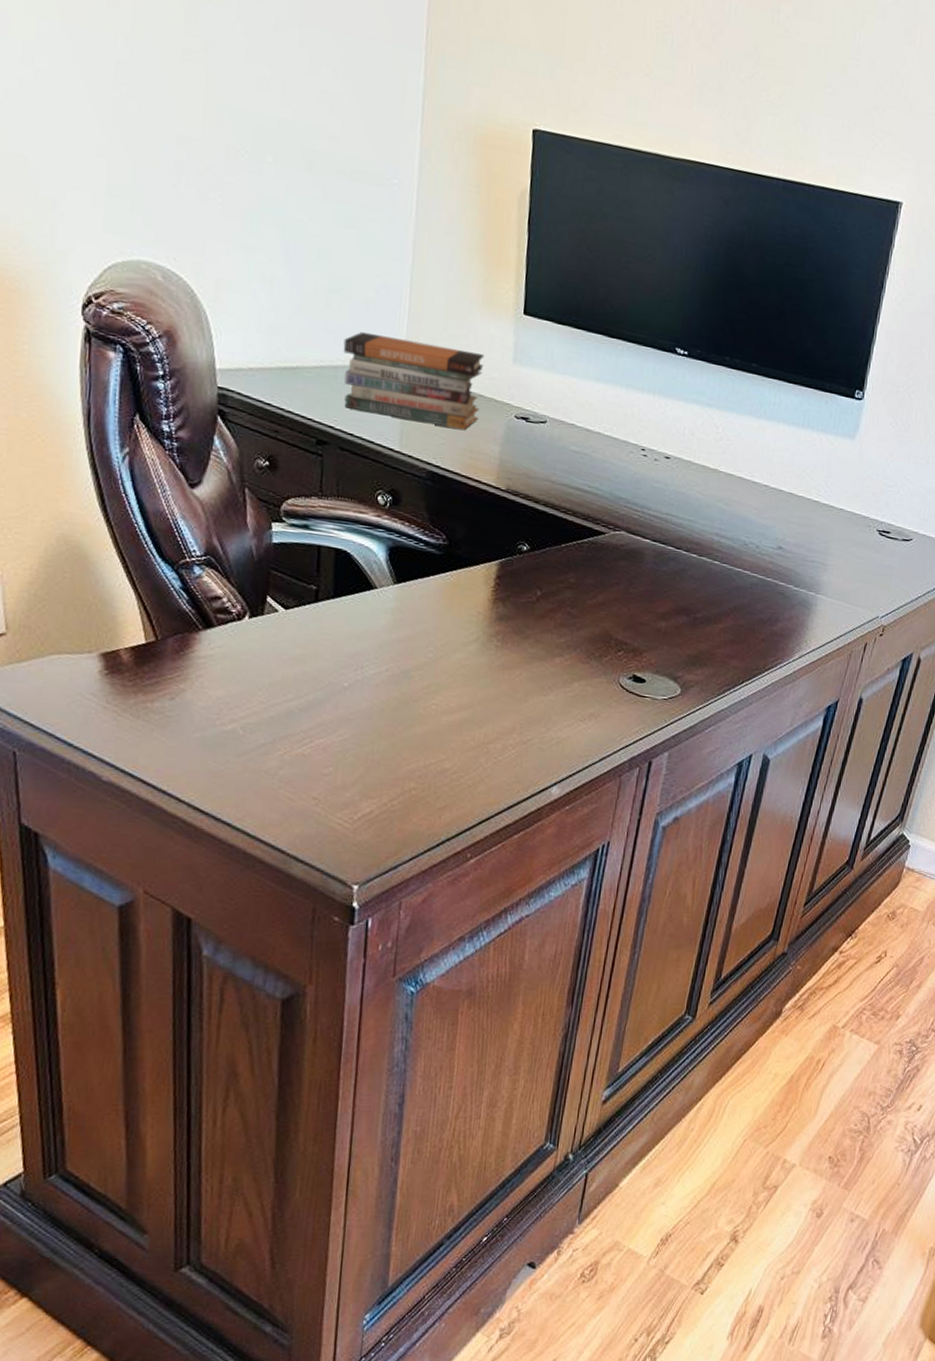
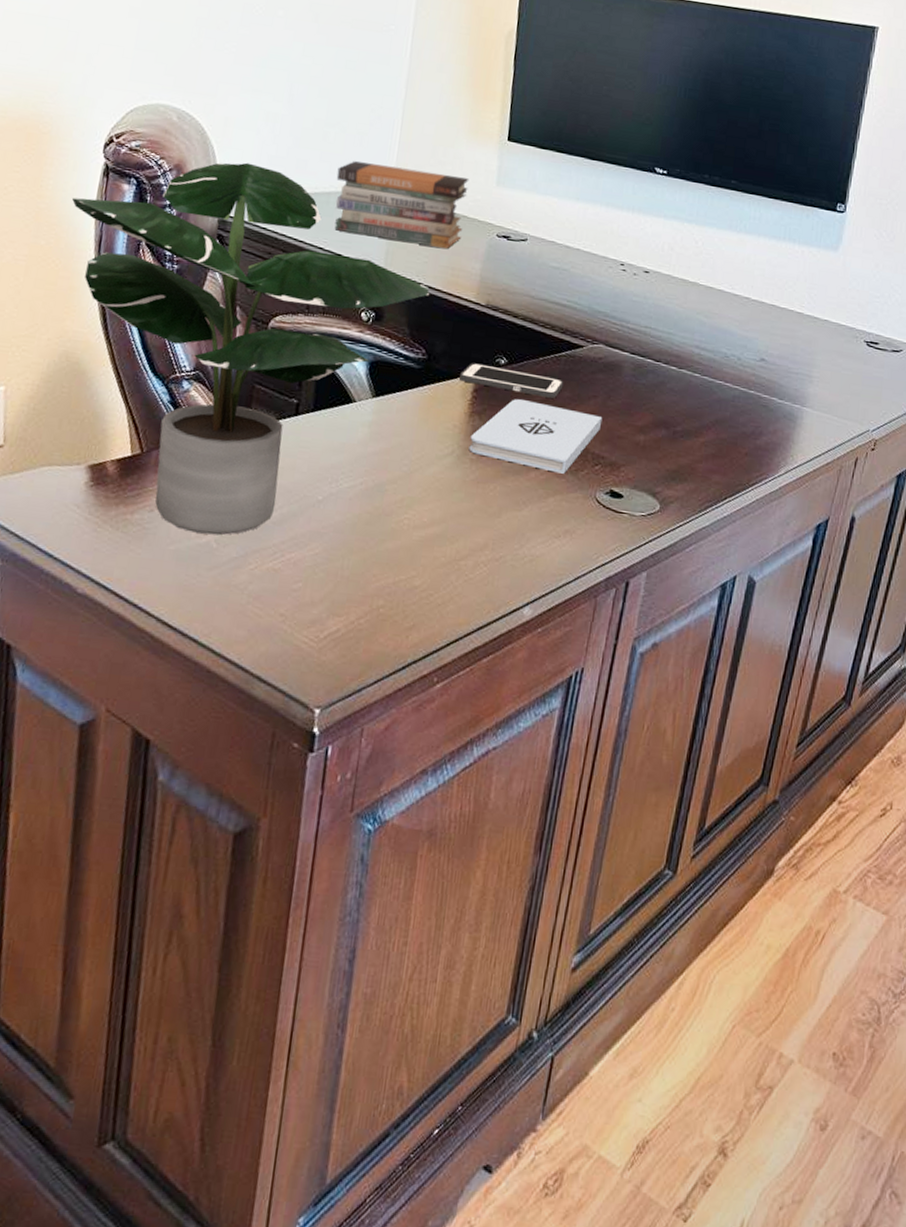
potted plant: none [53,330,448,723] -> present [72,162,430,536]
cell phone: none [482,549,587,585] -> present [460,363,564,399]
notepad: none [493,586,625,660] -> present [469,399,603,474]

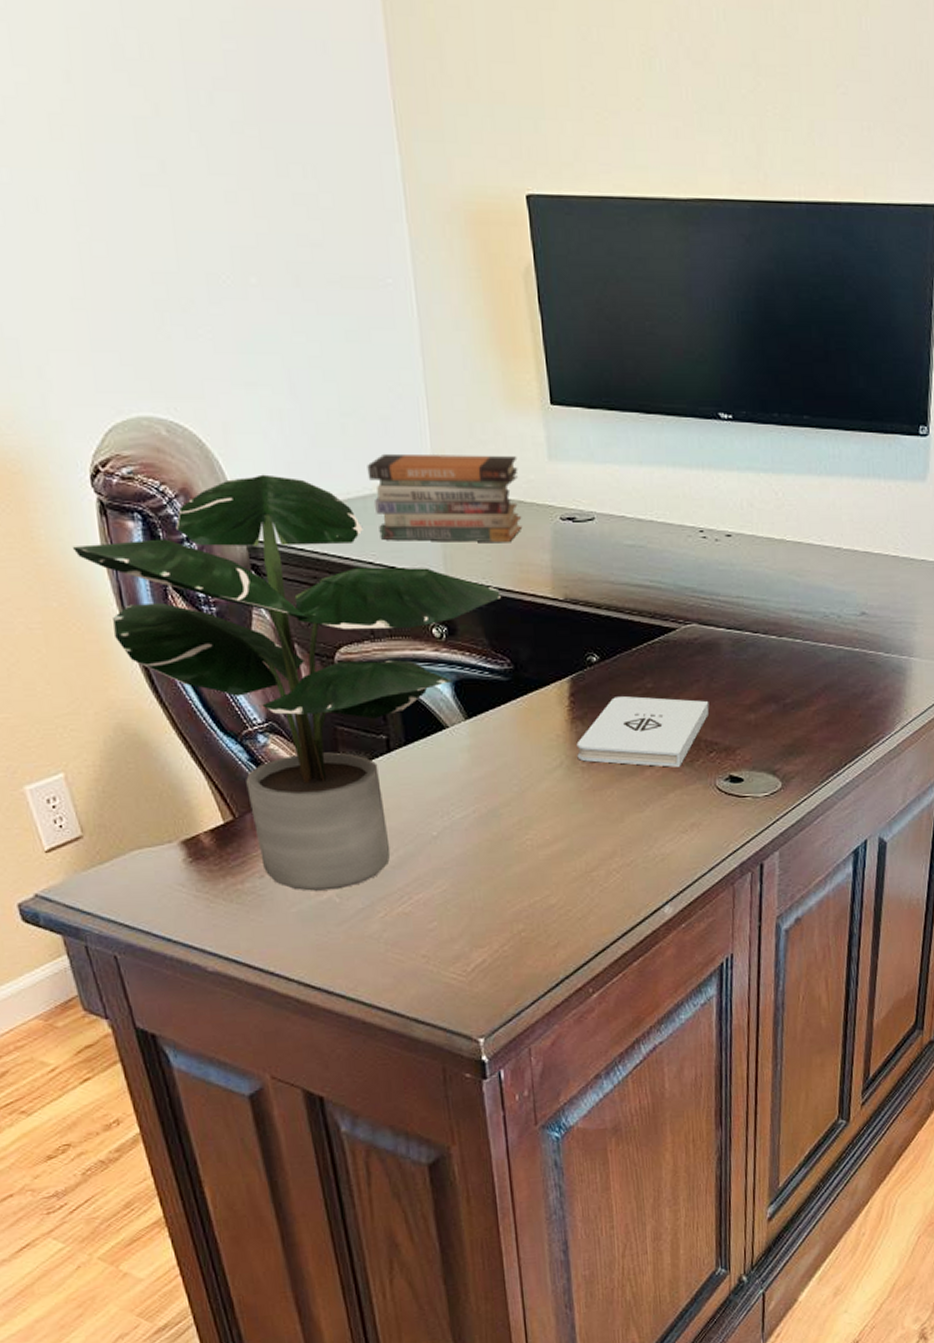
cell phone: present [460,363,564,399] -> none [552,665,663,690]

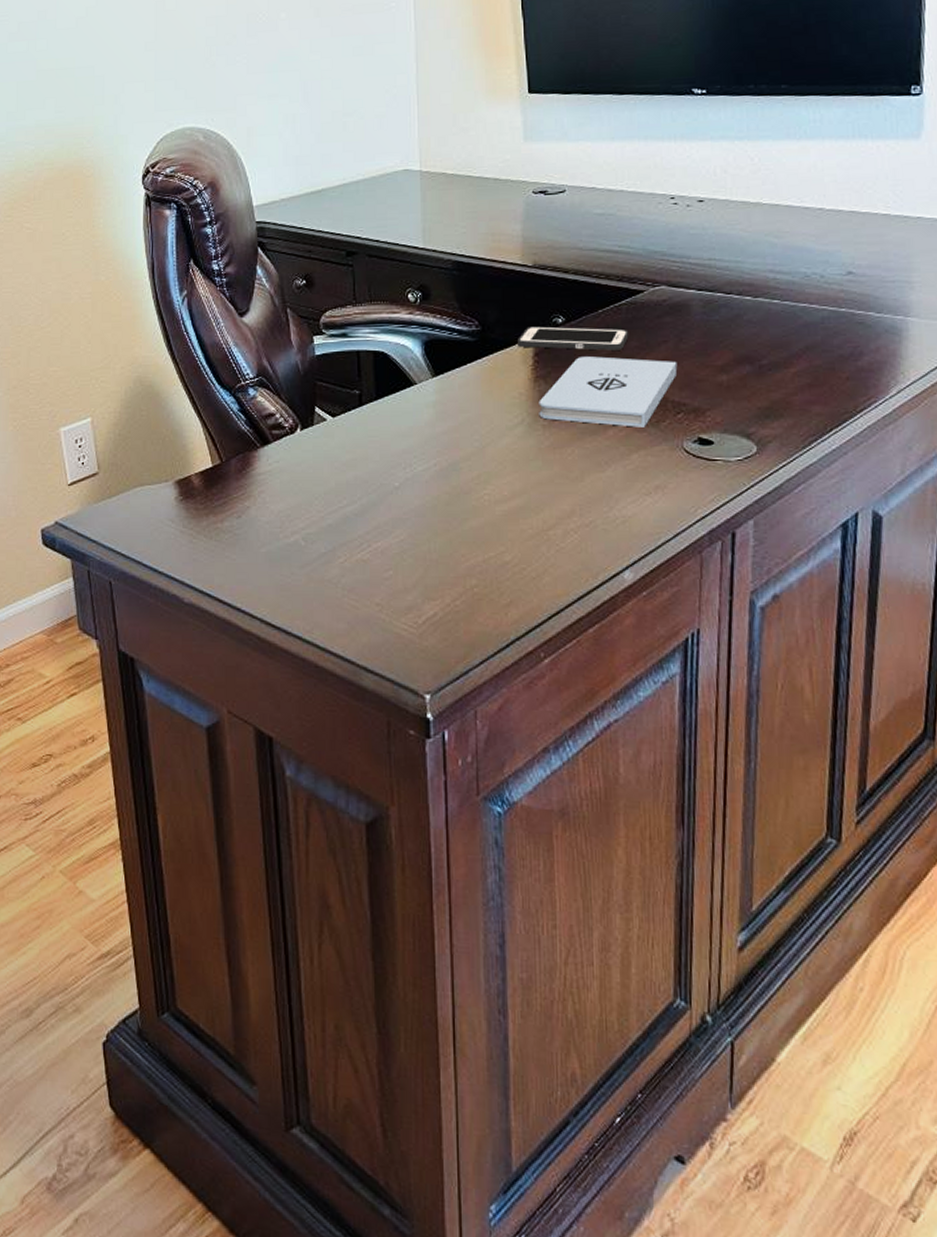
potted plant: present [73,474,501,891] -> none [123,167,473,533]
book stack: present [367,453,523,542] -> none [362,140,497,217]
cell phone: none [552,665,663,690] -> present [518,326,629,351]

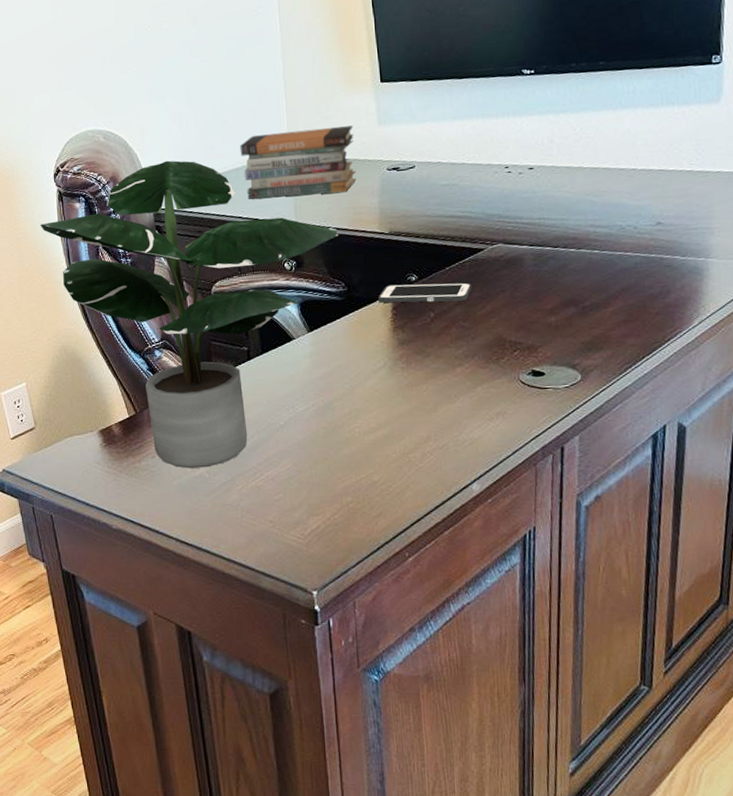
potted plant: none [123,167,473,533] -> present [41,160,338,469]
book stack: none [362,140,497,217] -> present [240,125,357,199]
notepad: present [539,356,678,427] -> none [397,307,514,365]

